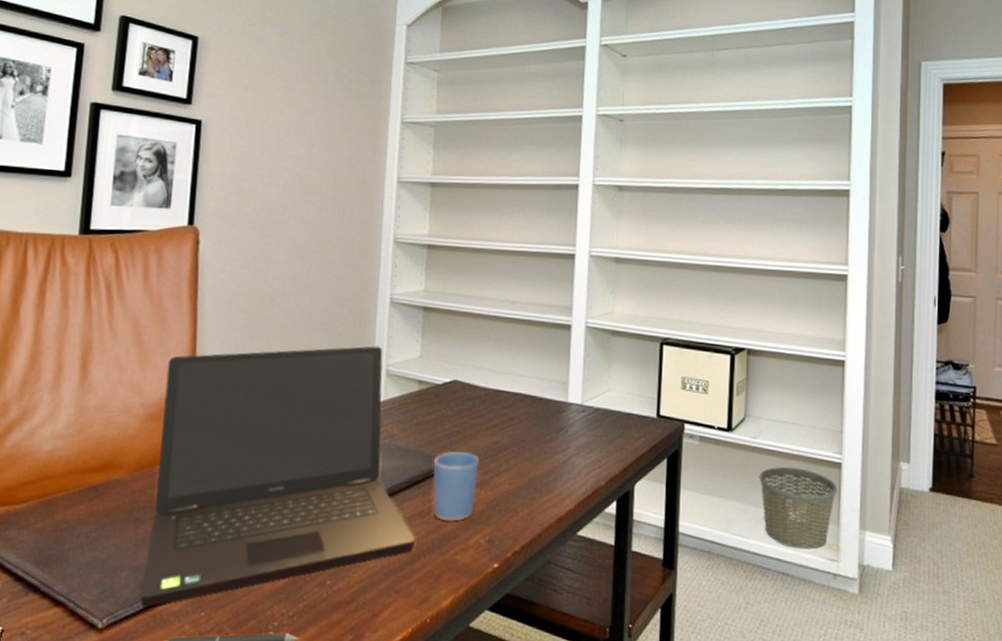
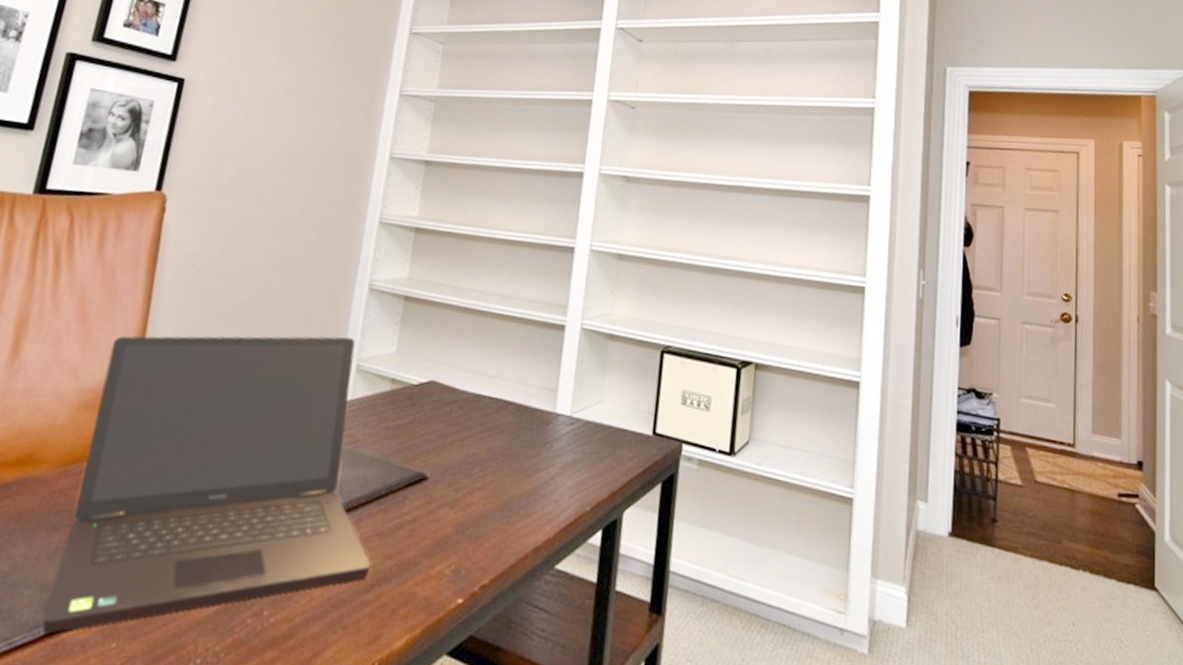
mug: present [433,451,480,522] -> none [394,462,452,546]
basket: present [759,467,838,550] -> none [761,499,849,599]

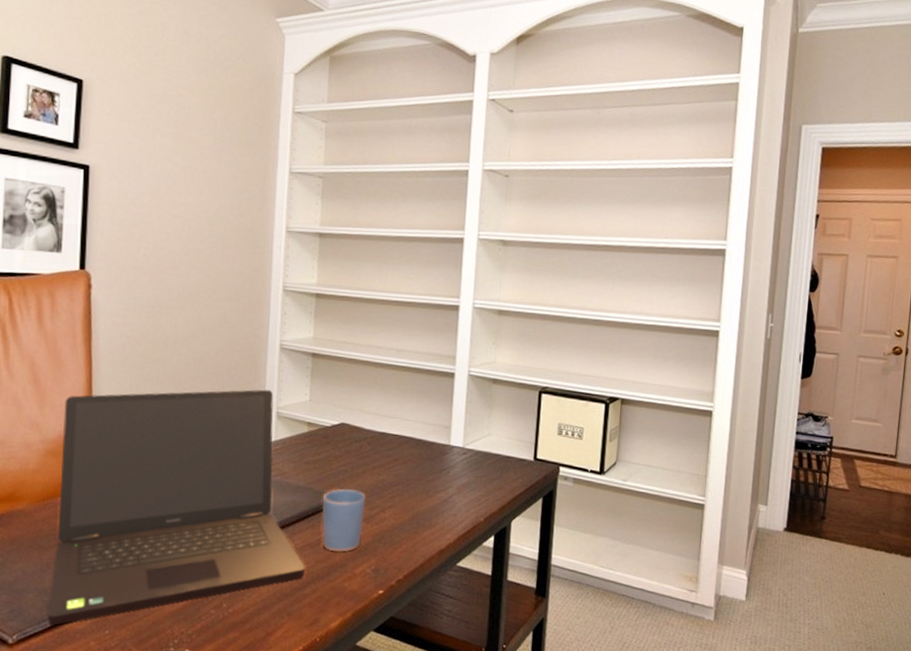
mug: none [394,462,452,546] -> present [322,488,366,552]

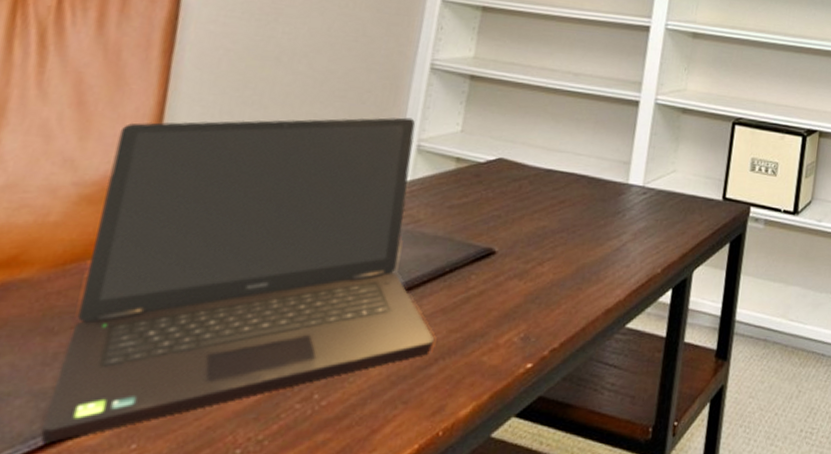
mug: present [322,488,366,552] -> none [459,237,522,318]

